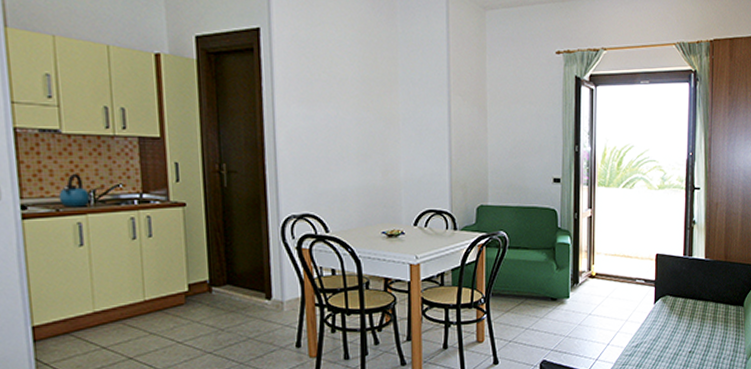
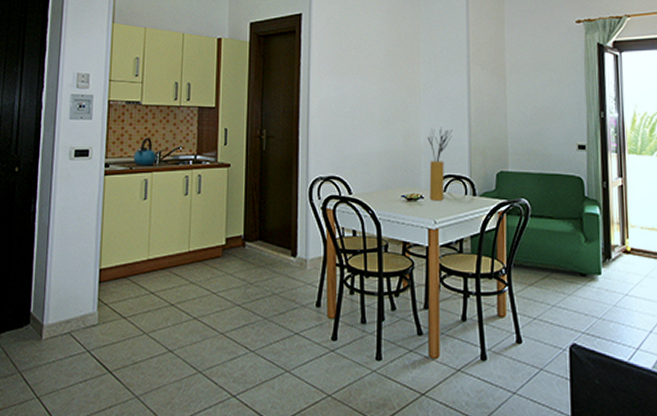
vase: none [407,161,434,237] -> present [427,127,453,201]

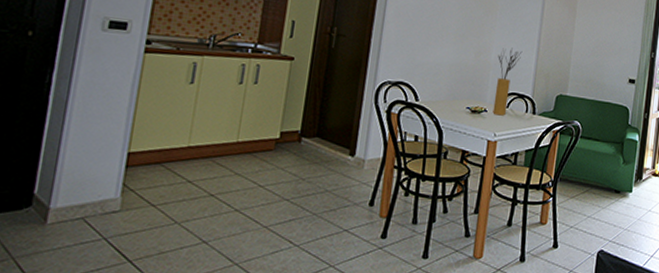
kettle: present [133,137,157,166] -> none [181,17,210,49]

